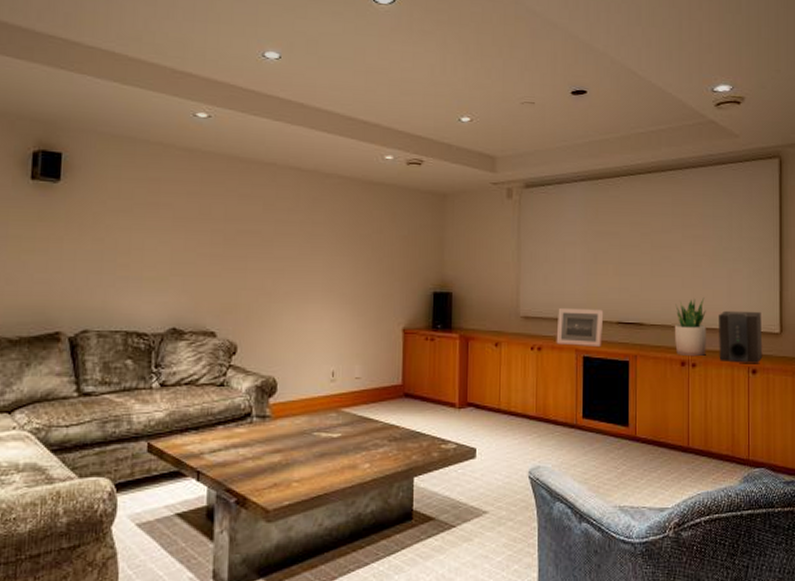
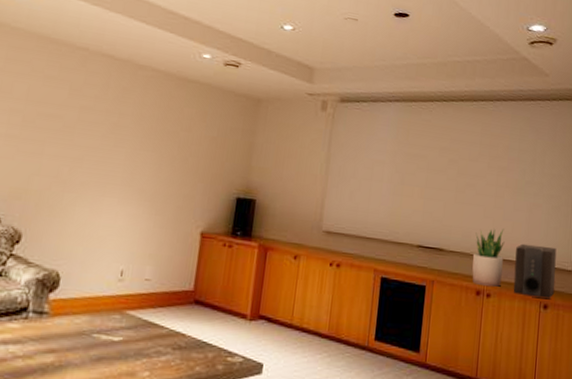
picture frame: present [556,307,604,348] -> none [355,225,406,270]

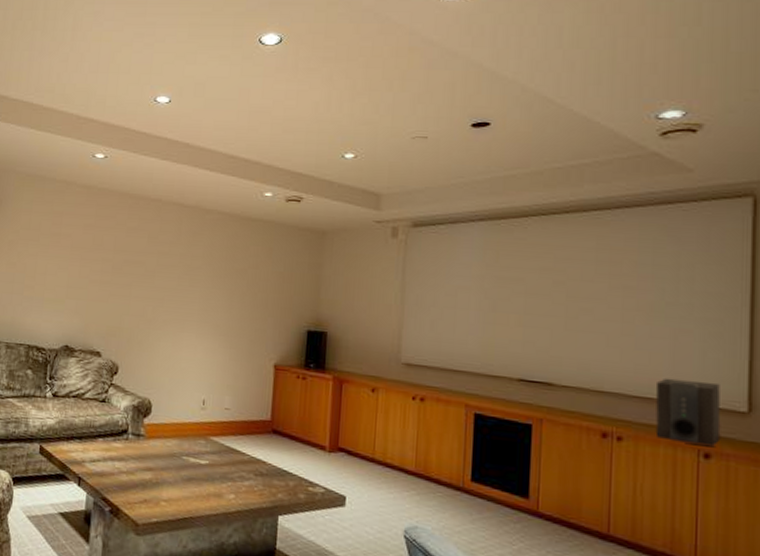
planter: present [472,229,505,288] -> none [593,360,639,430]

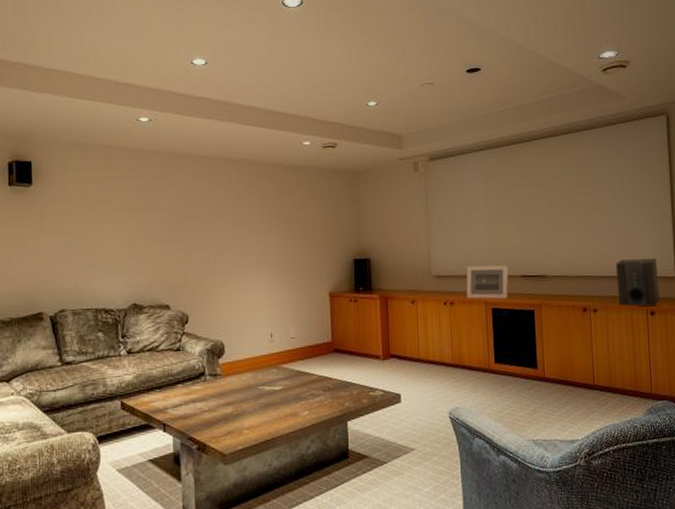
picture frame: none [442,357,502,406] -> present [466,265,509,300]

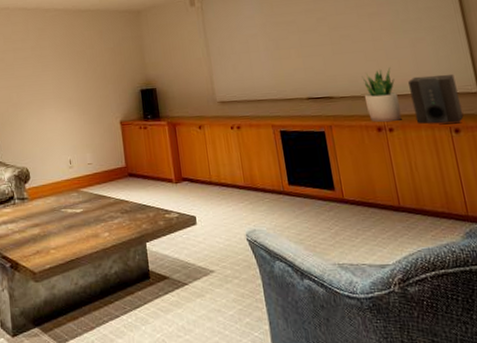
picture frame: present [466,265,509,300] -> none [250,88,297,123]
planter: none [574,248,606,303] -> present [361,67,402,123]

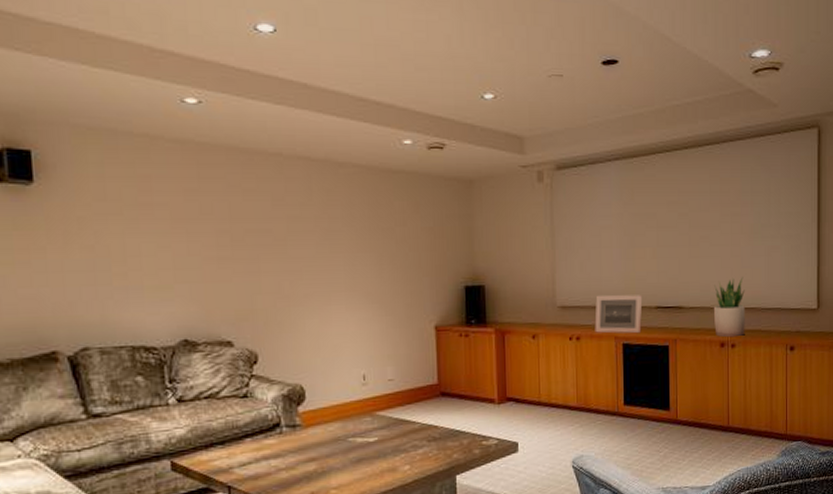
picture frame: none [250,88,297,123] -> present [594,294,643,334]
speaker: present [408,73,464,125] -> none [757,288,800,342]

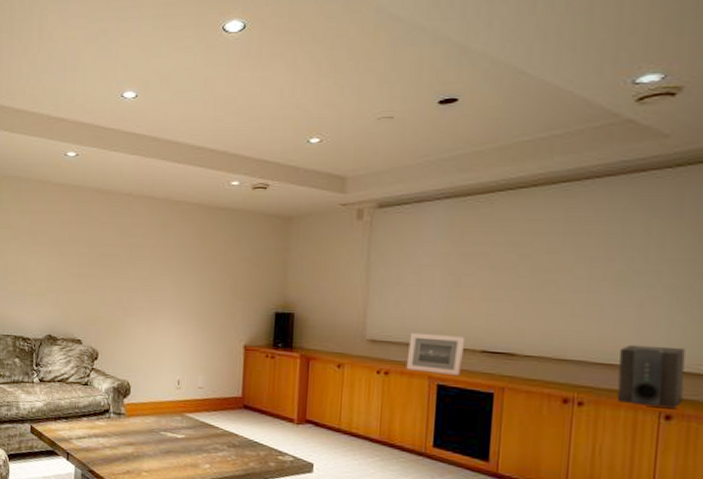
planter: present [713,277,745,338] -> none [556,328,603,395]
speaker: none [757,288,800,342] -> present [616,344,686,410]

